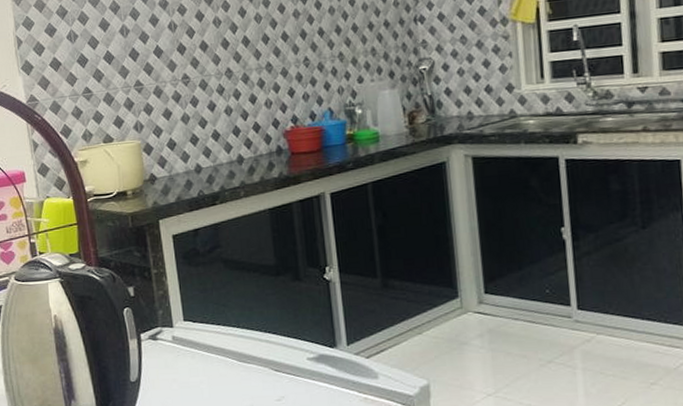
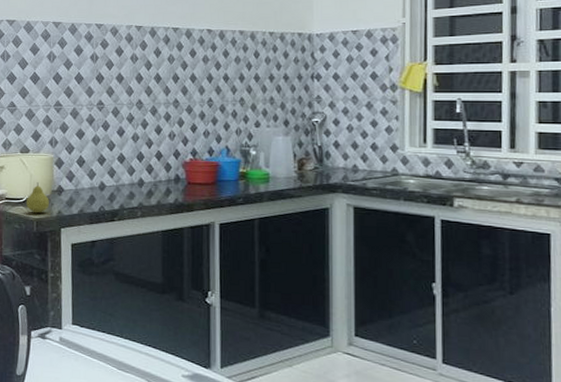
fruit: none [116,173,143,207] -> present [25,182,50,213]

